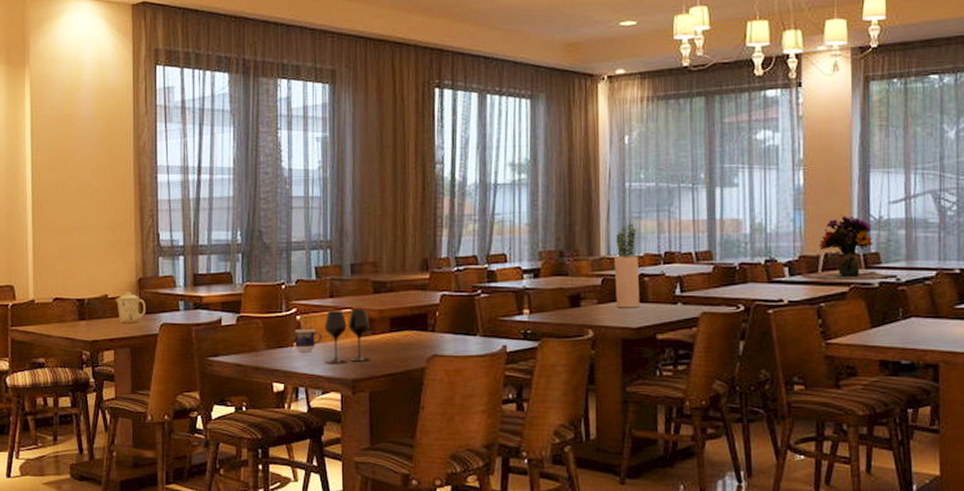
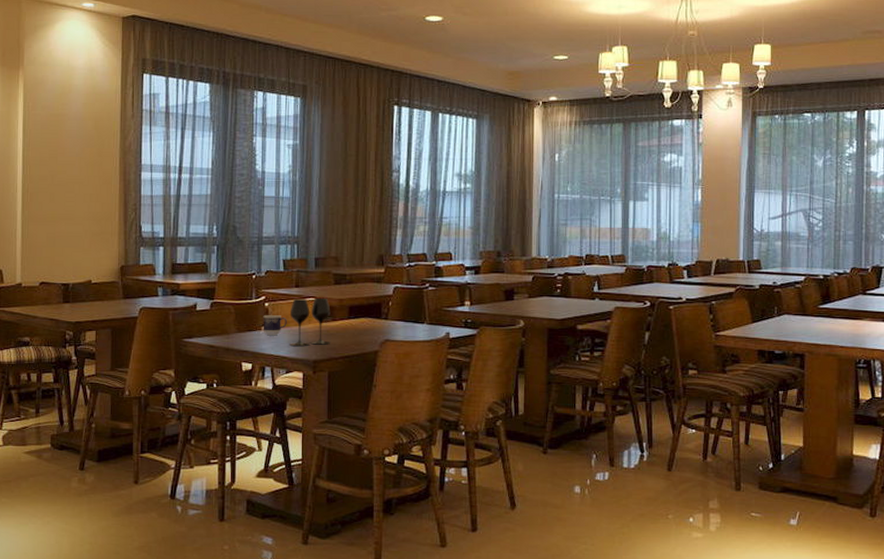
mug: present [115,292,145,324] -> none [98,278,127,307]
vase: present [615,221,641,310] -> none [544,227,565,303]
flower arrangement: present [800,214,903,280] -> none [696,227,778,282]

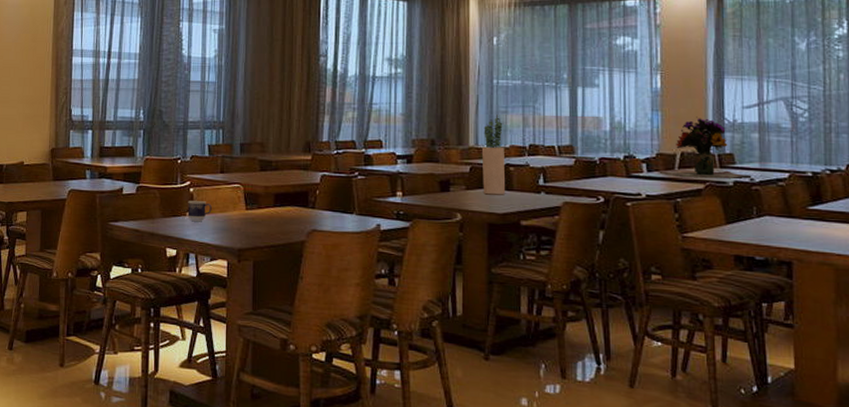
wine glass: present [290,297,331,346] -> none [215,184,256,233]
vase: none [544,227,565,303] -> present [482,115,506,196]
flower arrangement: none [696,227,778,282] -> present [657,116,756,179]

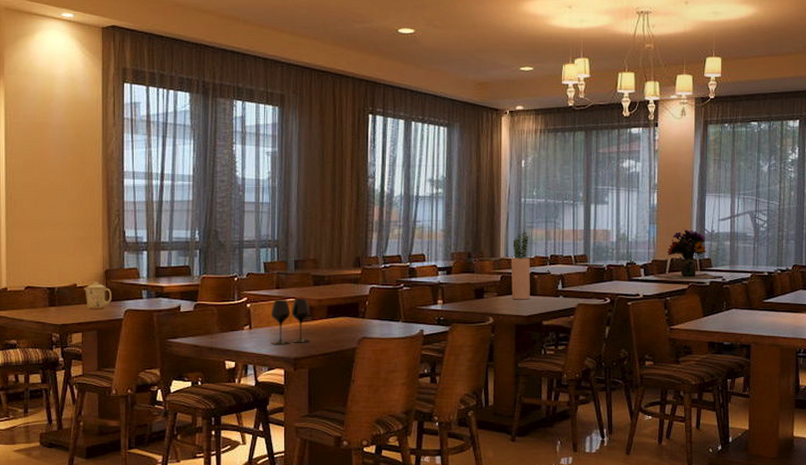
mug: none [30,160,56,189] -> present [83,282,111,310]
cup: present [187,200,212,222] -> none [245,315,268,335]
wine glass: none [215,184,256,233] -> present [272,298,310,344]

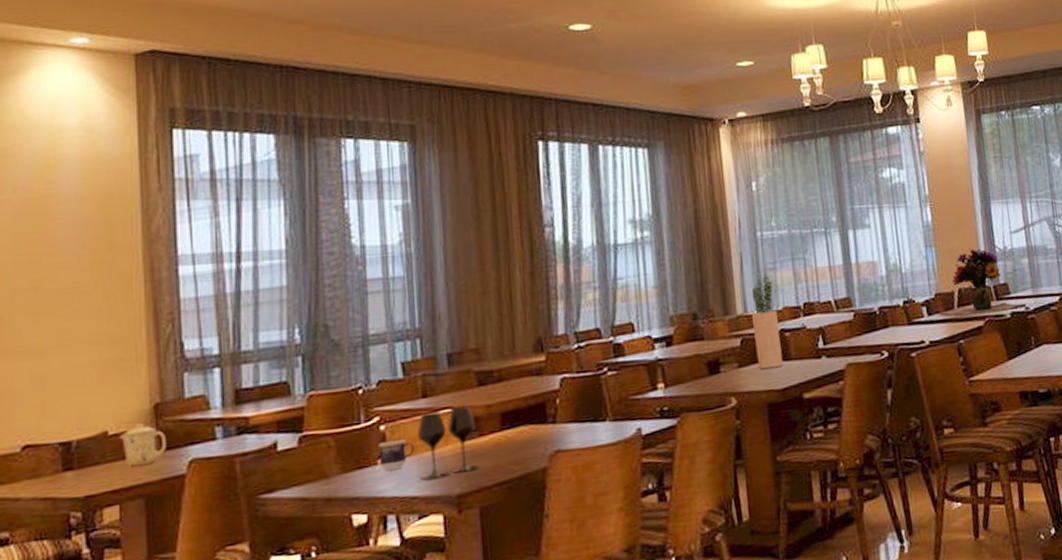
cup: none [245,315,268,335] -> present [378,440,414,471]

